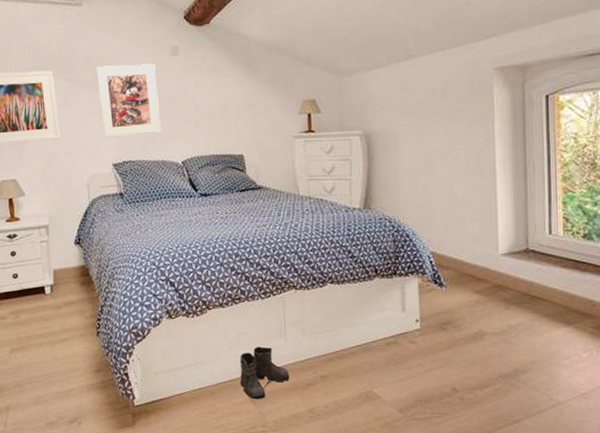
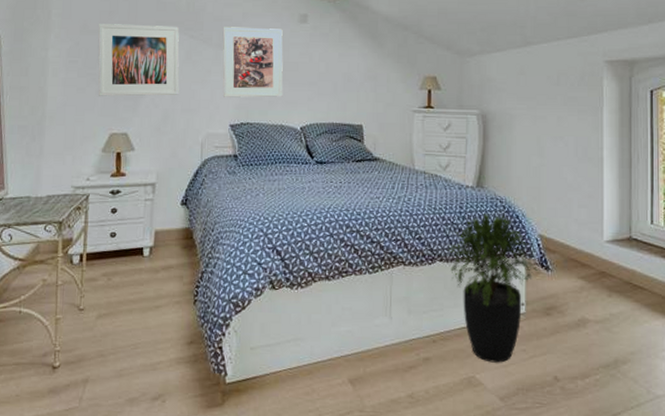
boots: present [239,346,290,400] -> none [340,324,392,382]
potted plant: none [338,234,434,377] -> present [448,214,540,363]

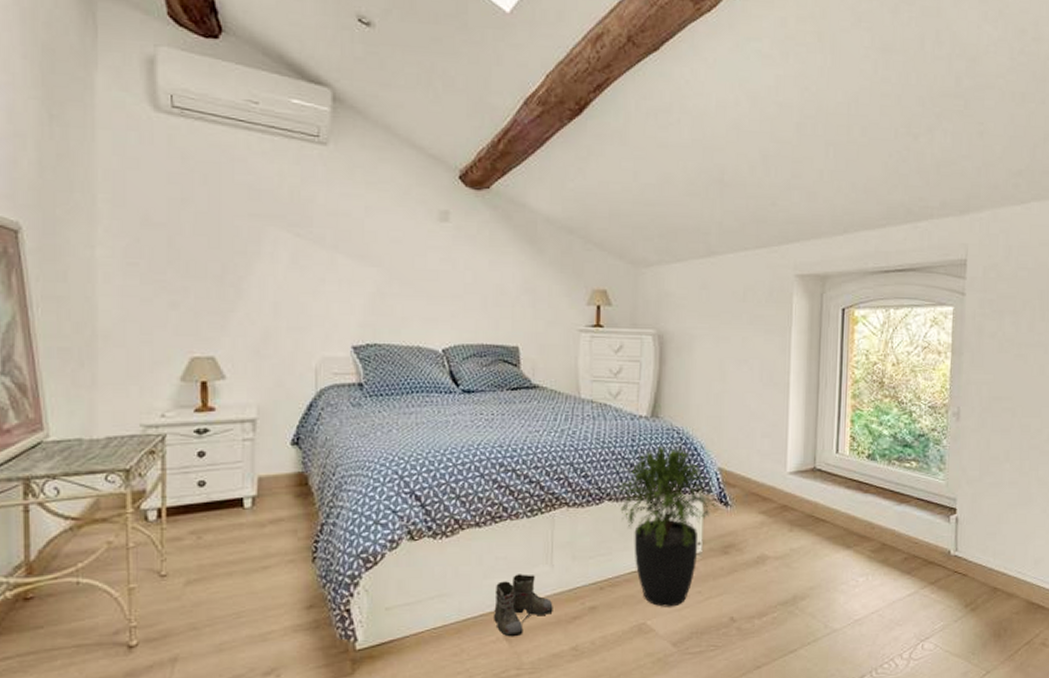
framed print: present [98,24,180,97] -> none [167,215,283,310]
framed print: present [222,27,283,98] -> none [339,223,420,313]
boots: none [340,324,392,382] -> present [494,574,553,637]

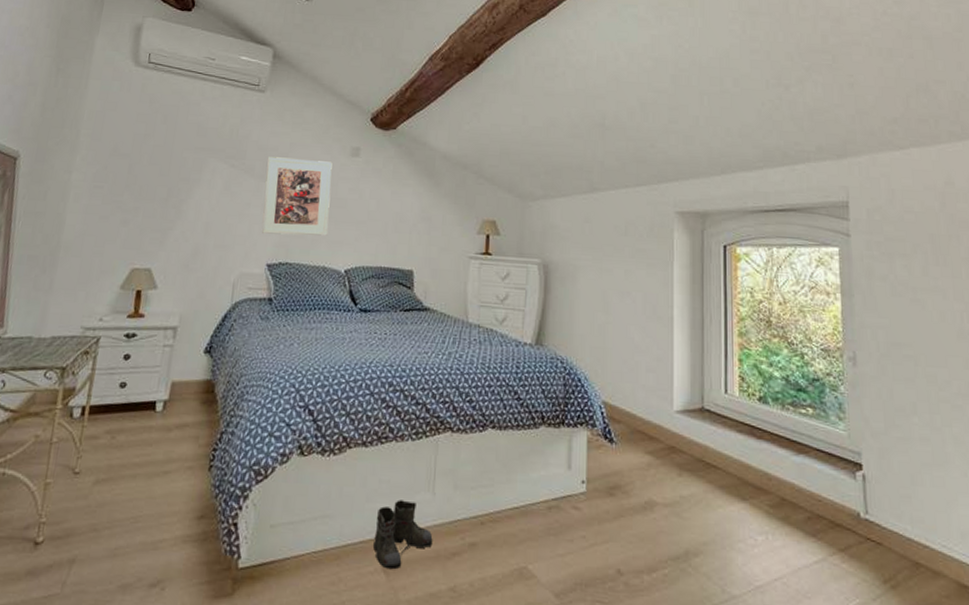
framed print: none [339,223,420,313] -> present [261,156,332,236]
potted plant: present [618,446,719,607] -> none [502,375,603,552]

